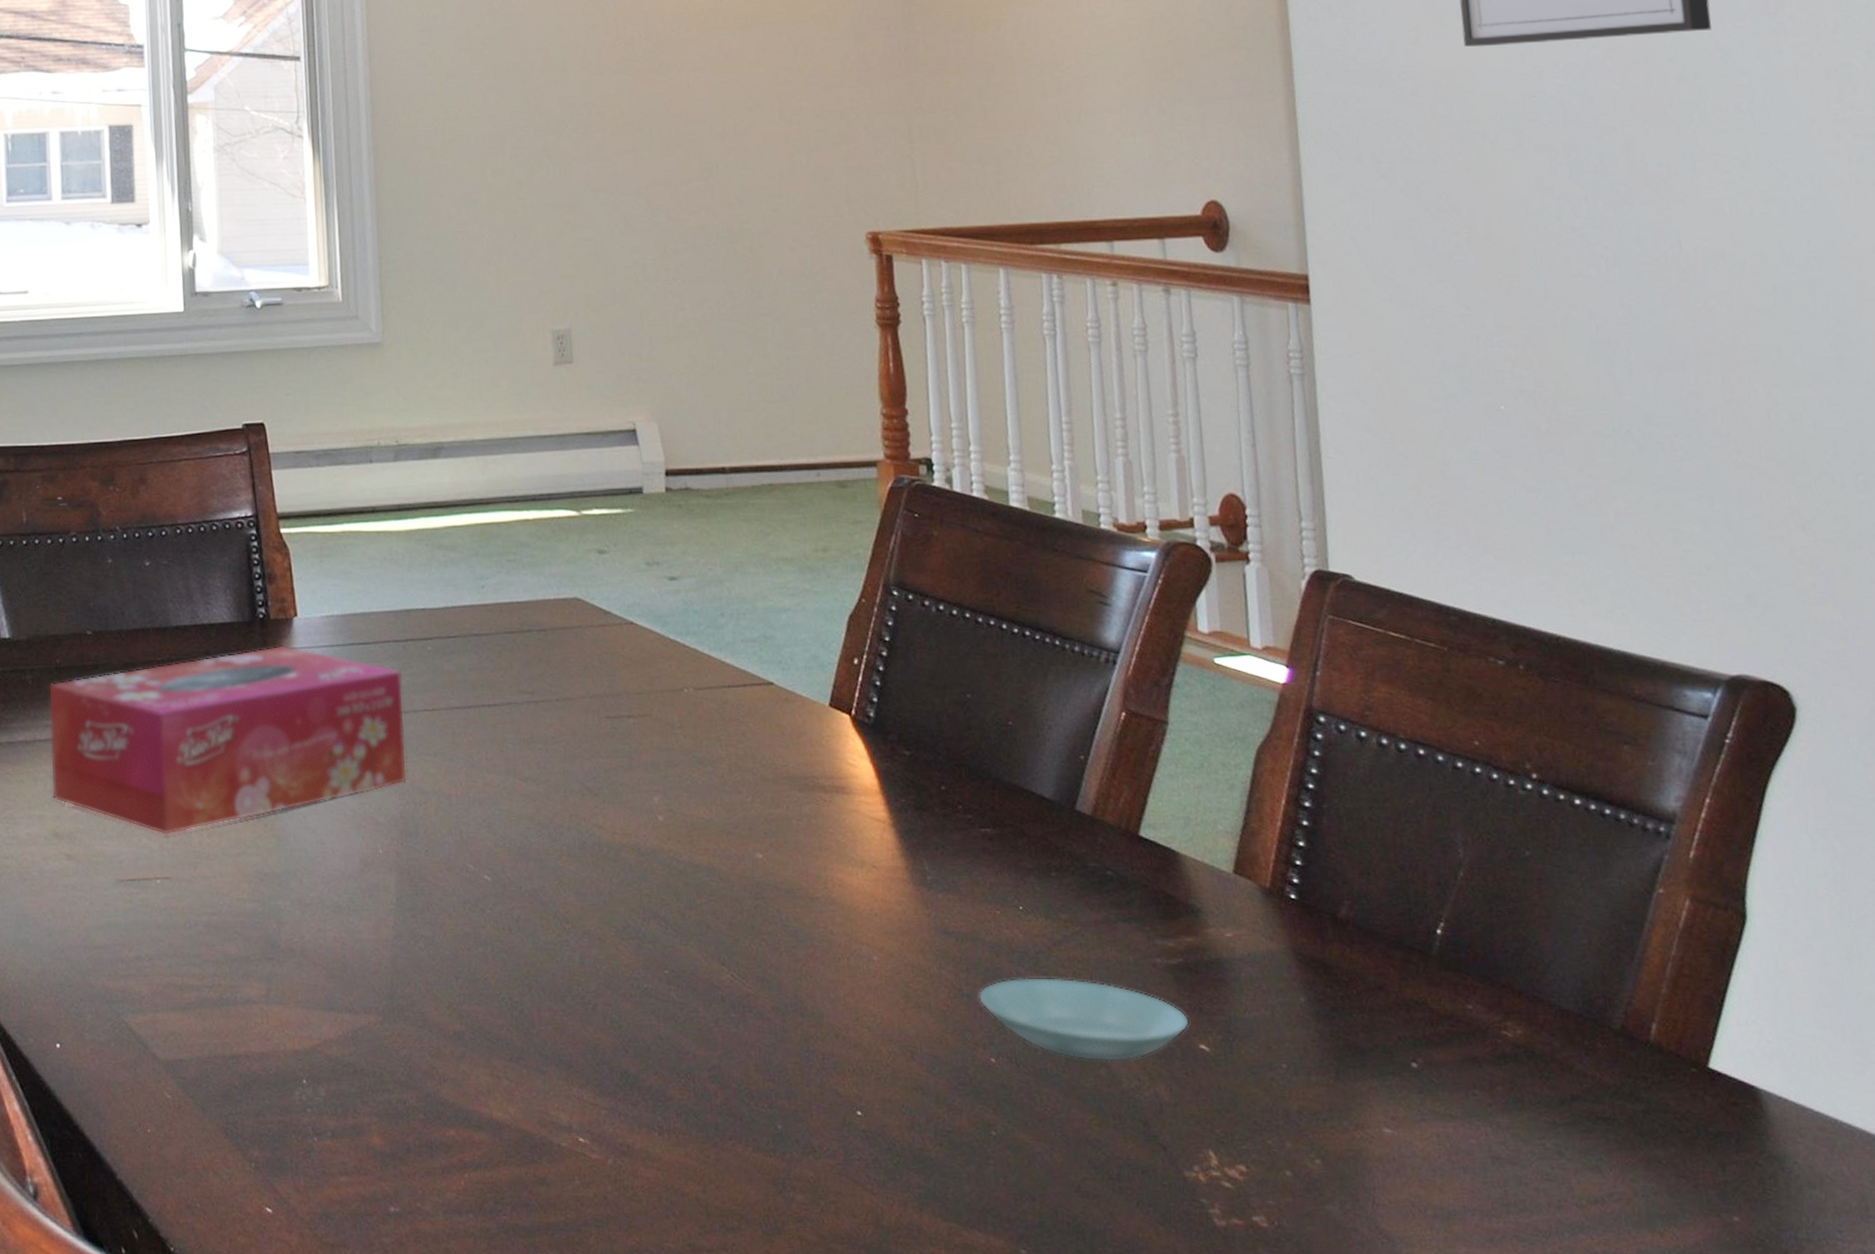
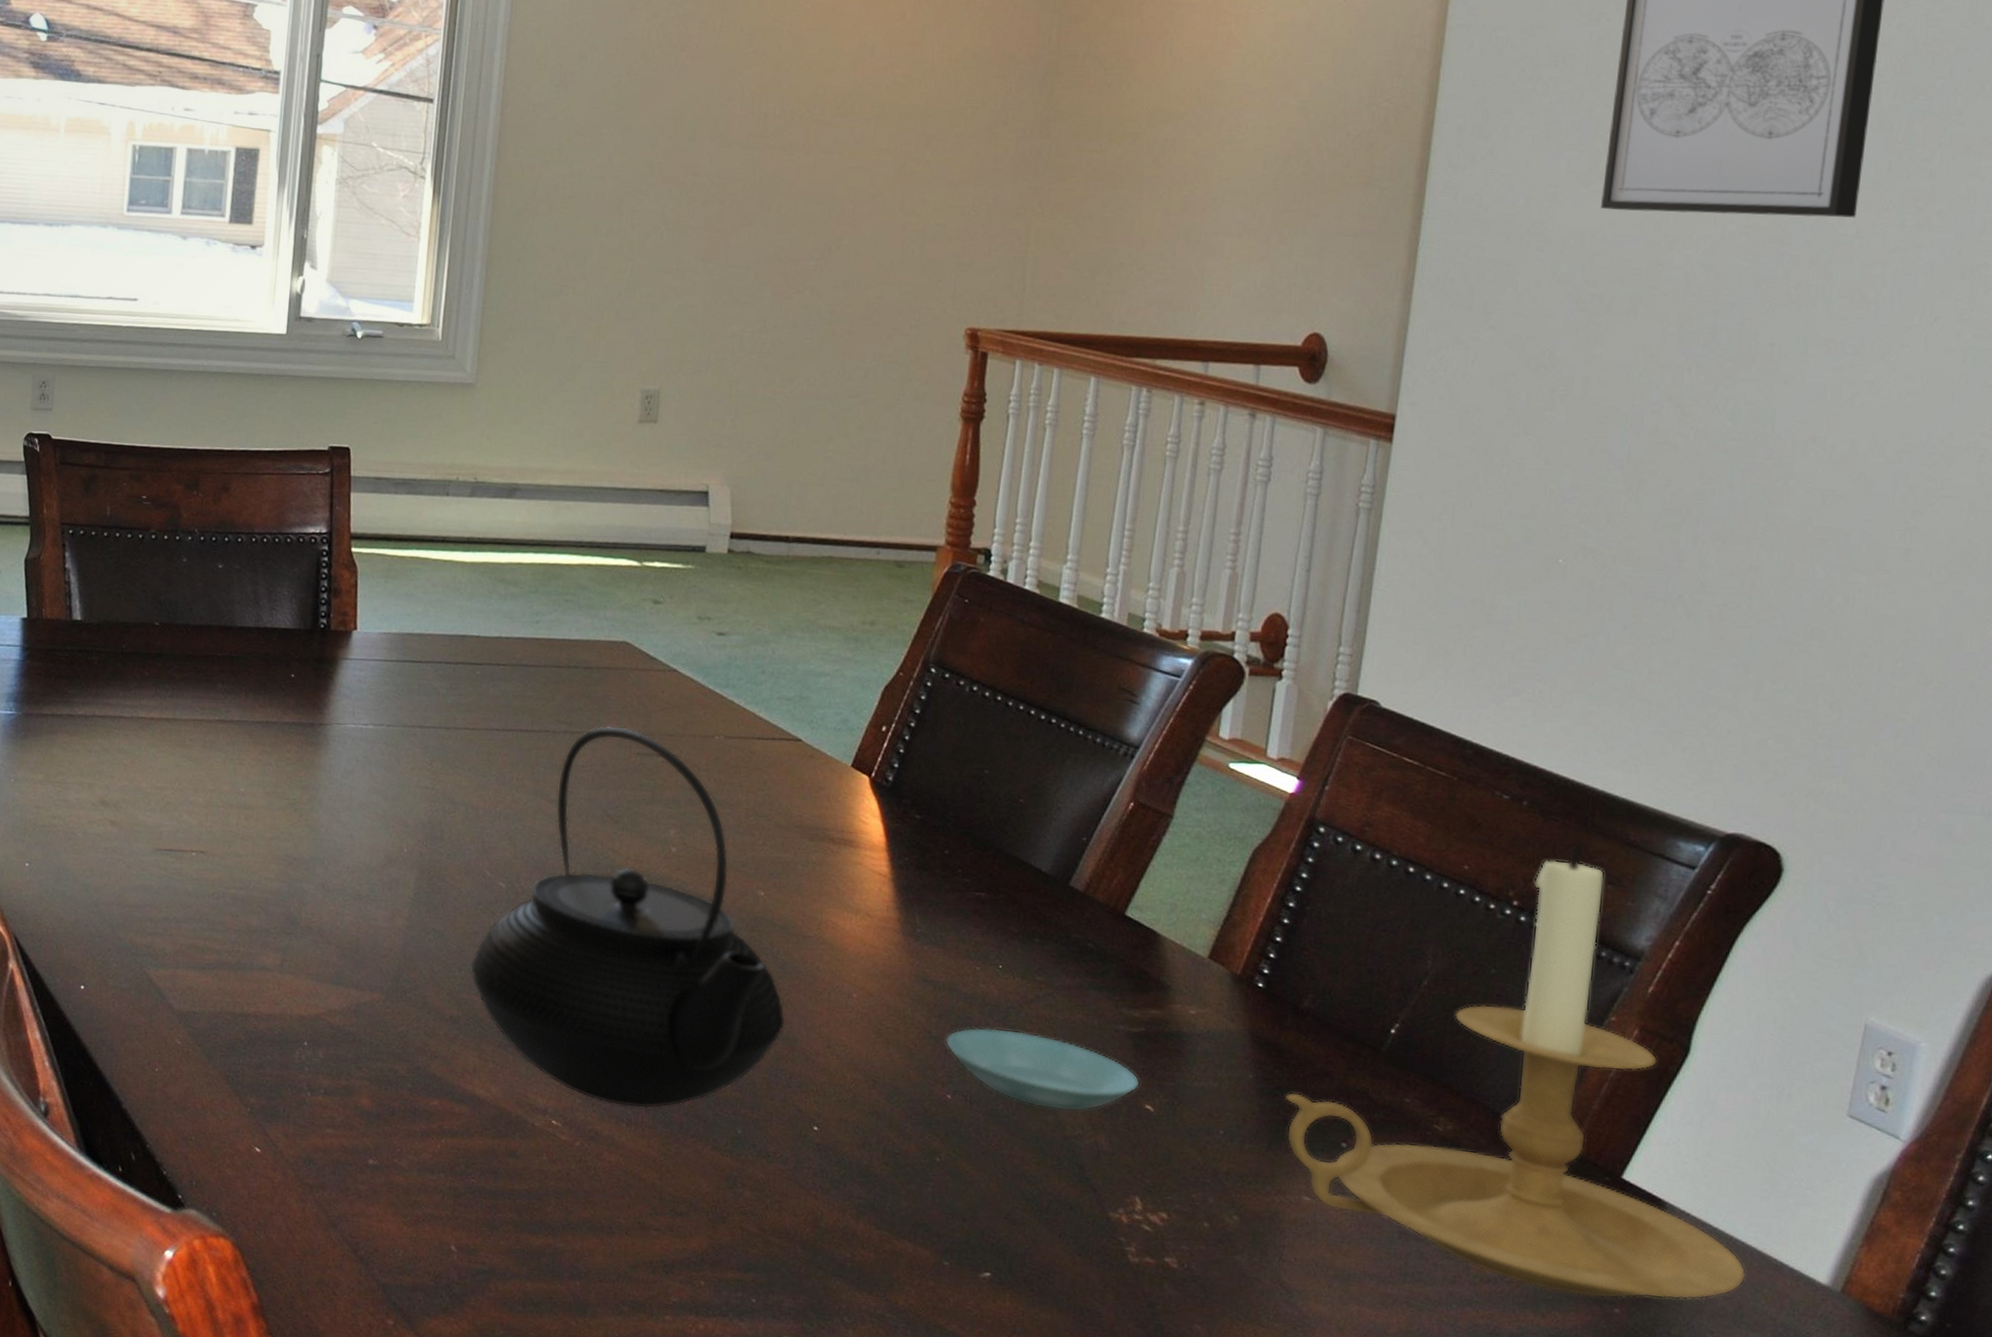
tissue box: present [48,645,407,835] -> none [103,655,449,814]
teapot: none [467,690,809,1113] -> present [470,725,786,1109]
candle holder: none [1343,706,1862,1207] -> present [1285,845,1746,1300]

